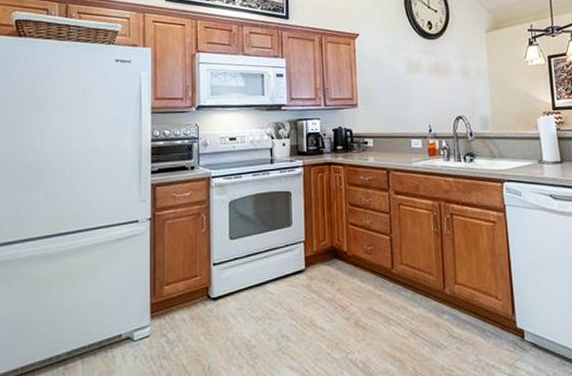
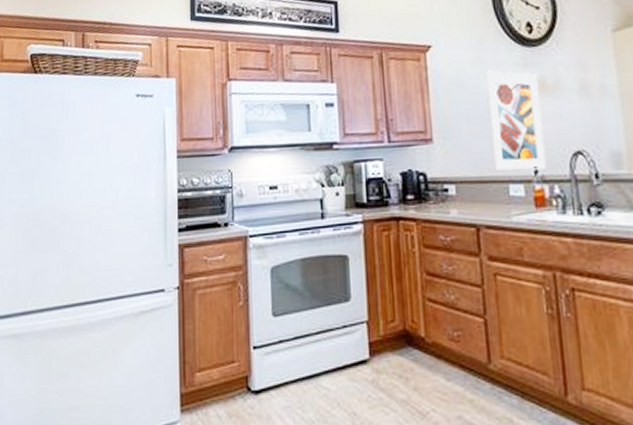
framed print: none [397,55,438,130] -> present [484,70,547,172]

